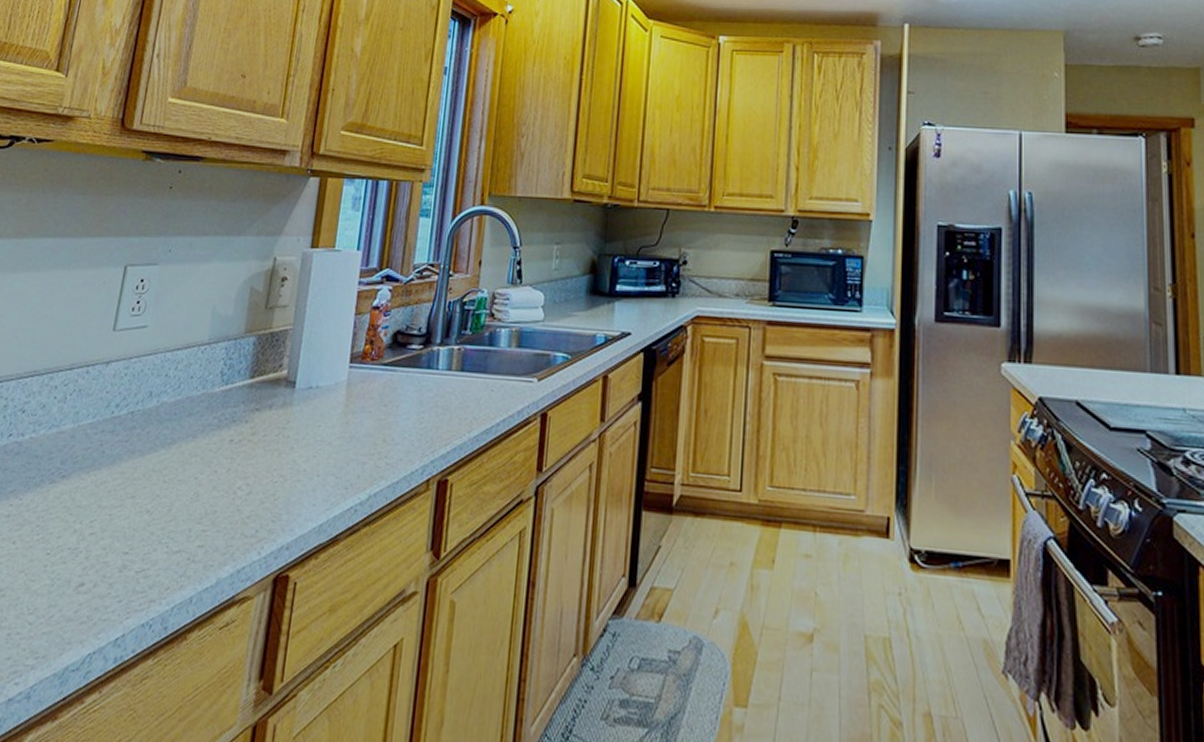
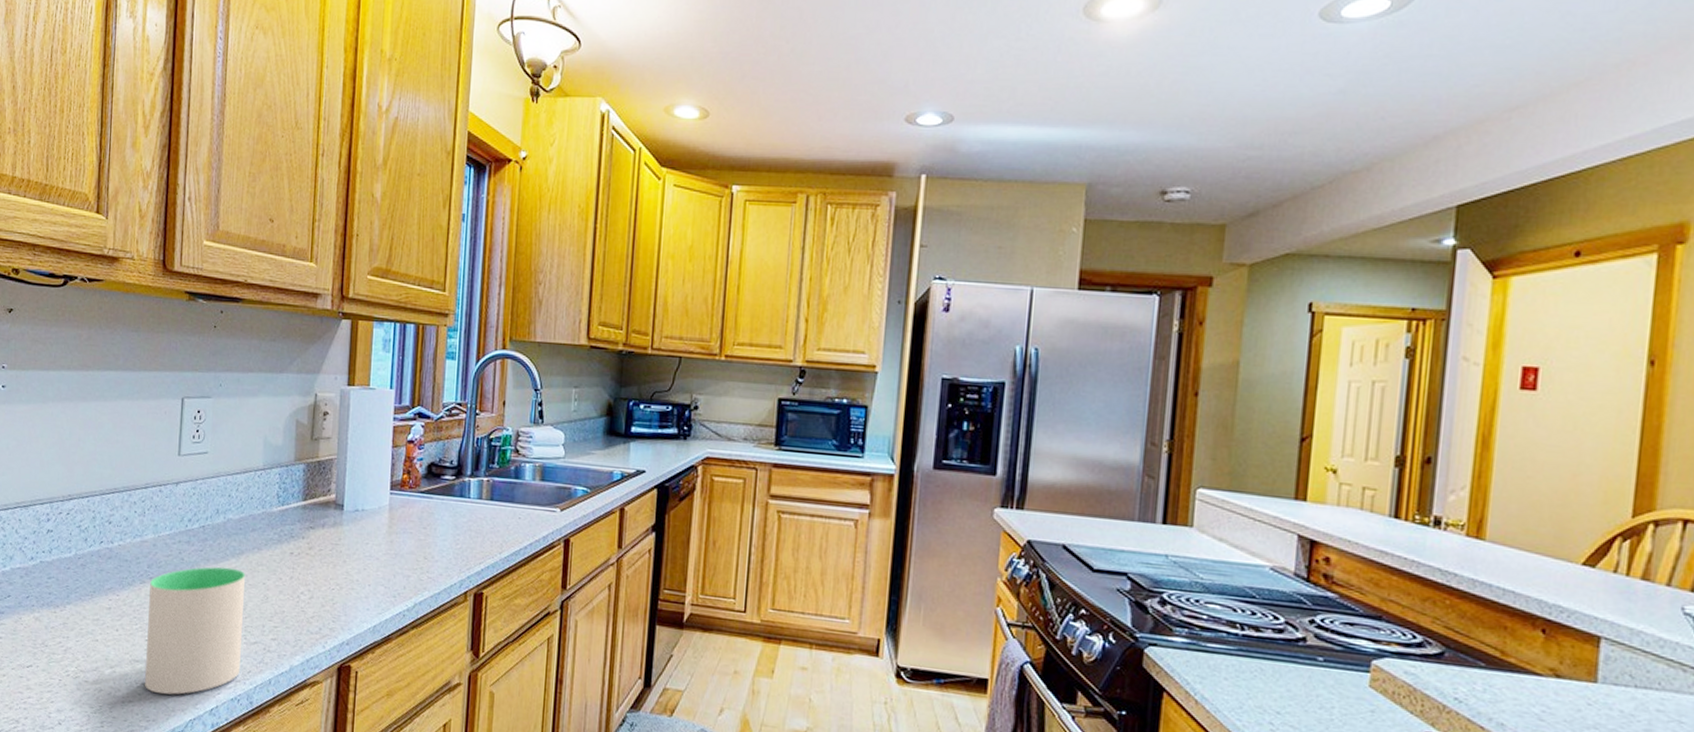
mug: none [38,460,175,623] -> present [145,566,245,695]

